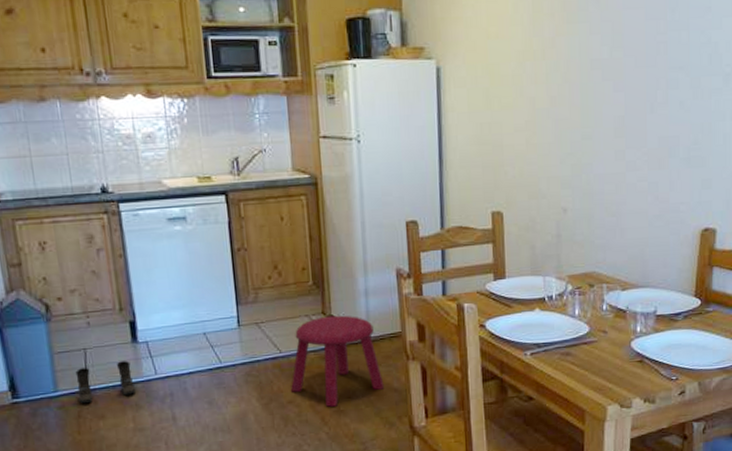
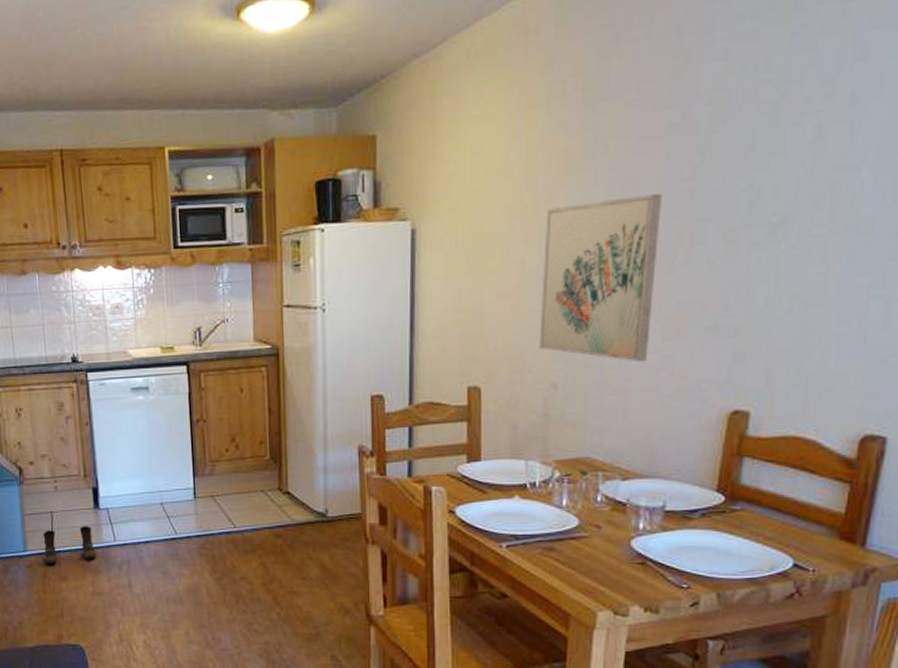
stool: present [291,315,385,407] -> none [244,492,341,587]
wall art: none [550,45,643,189] -> present [539,194,662,362]

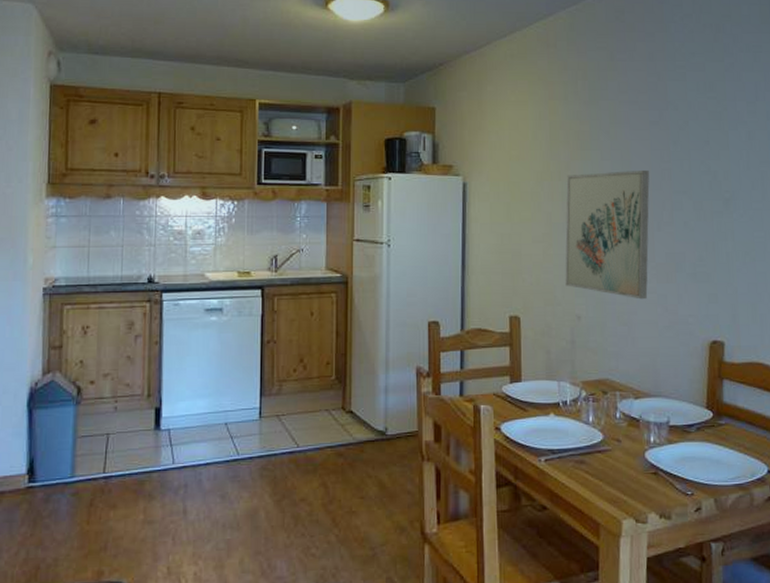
boots: present [43,526,96,565] -> none [94,448,152,492]

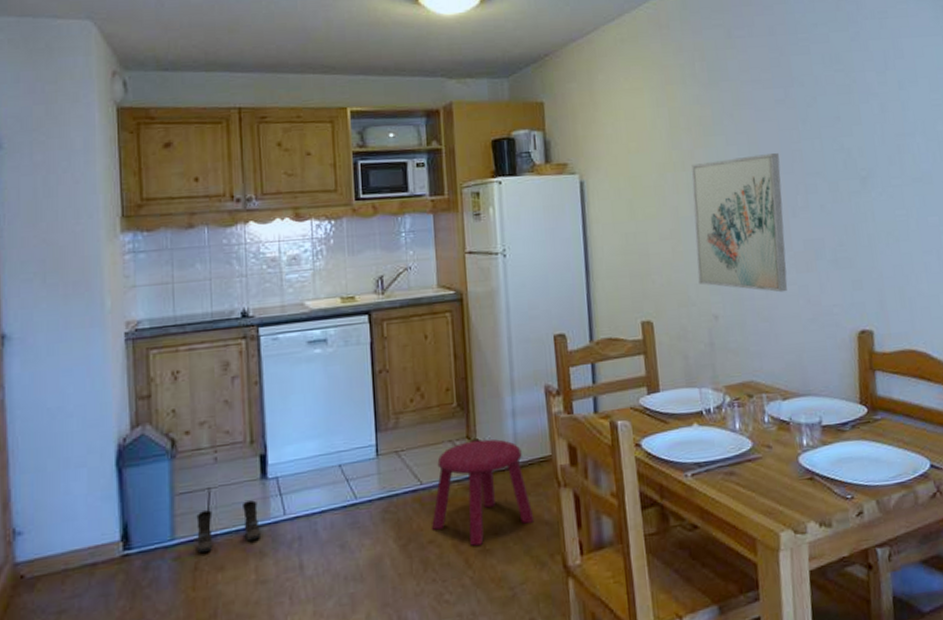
boots: none [94,448,152,492] -> present [196,500,262,554]
stool: none [305,411,398,507] -> present [432,439,535,546]

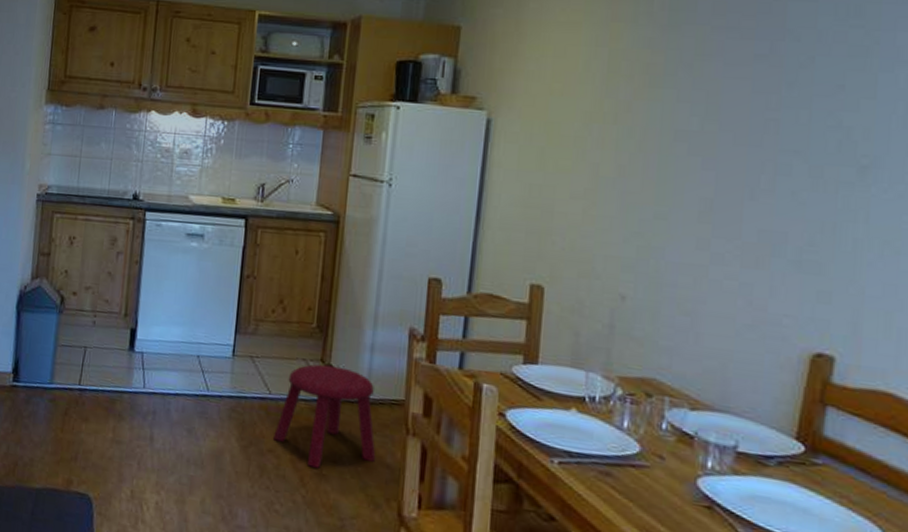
boots: present [196,500,262,554] -> none [69,365,123,404]
wall art: present [691,153,788,293] -> none [609,118,746,287]

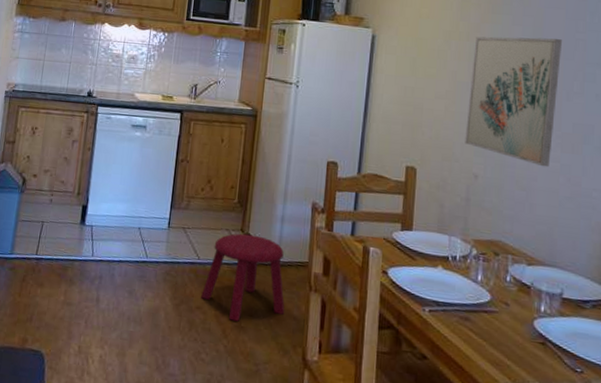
wall art: none [609,118,746,287] -> present [465,36,562,167]

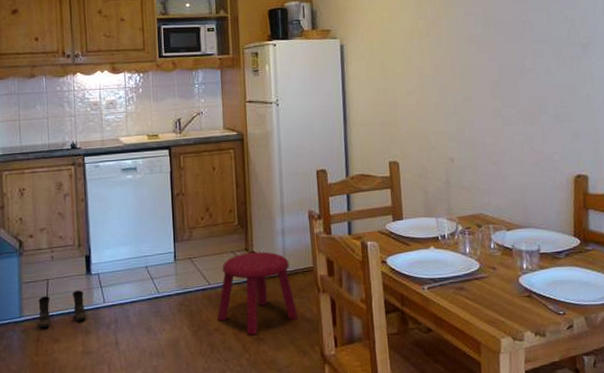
boots: none [27,237,75,270] -> present [38,290,87,329]
wall art: present [465,36,562,167] -> none [435,23,515,141]

